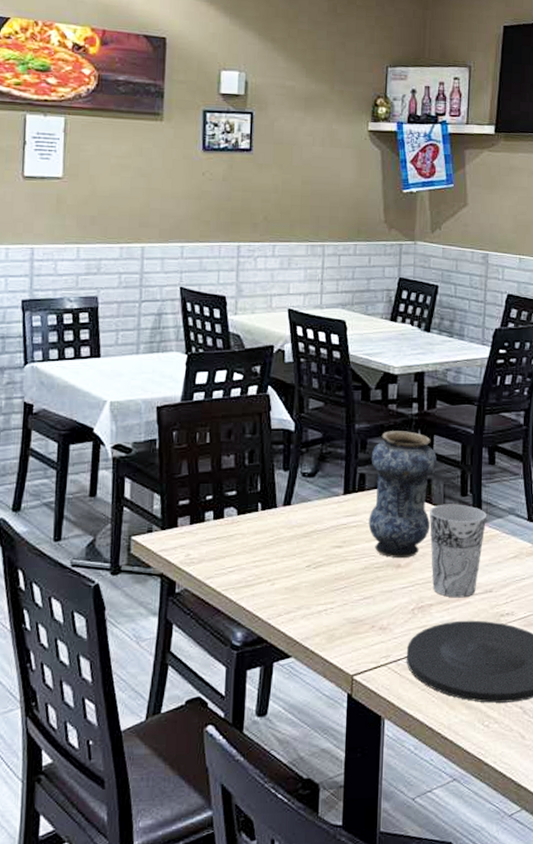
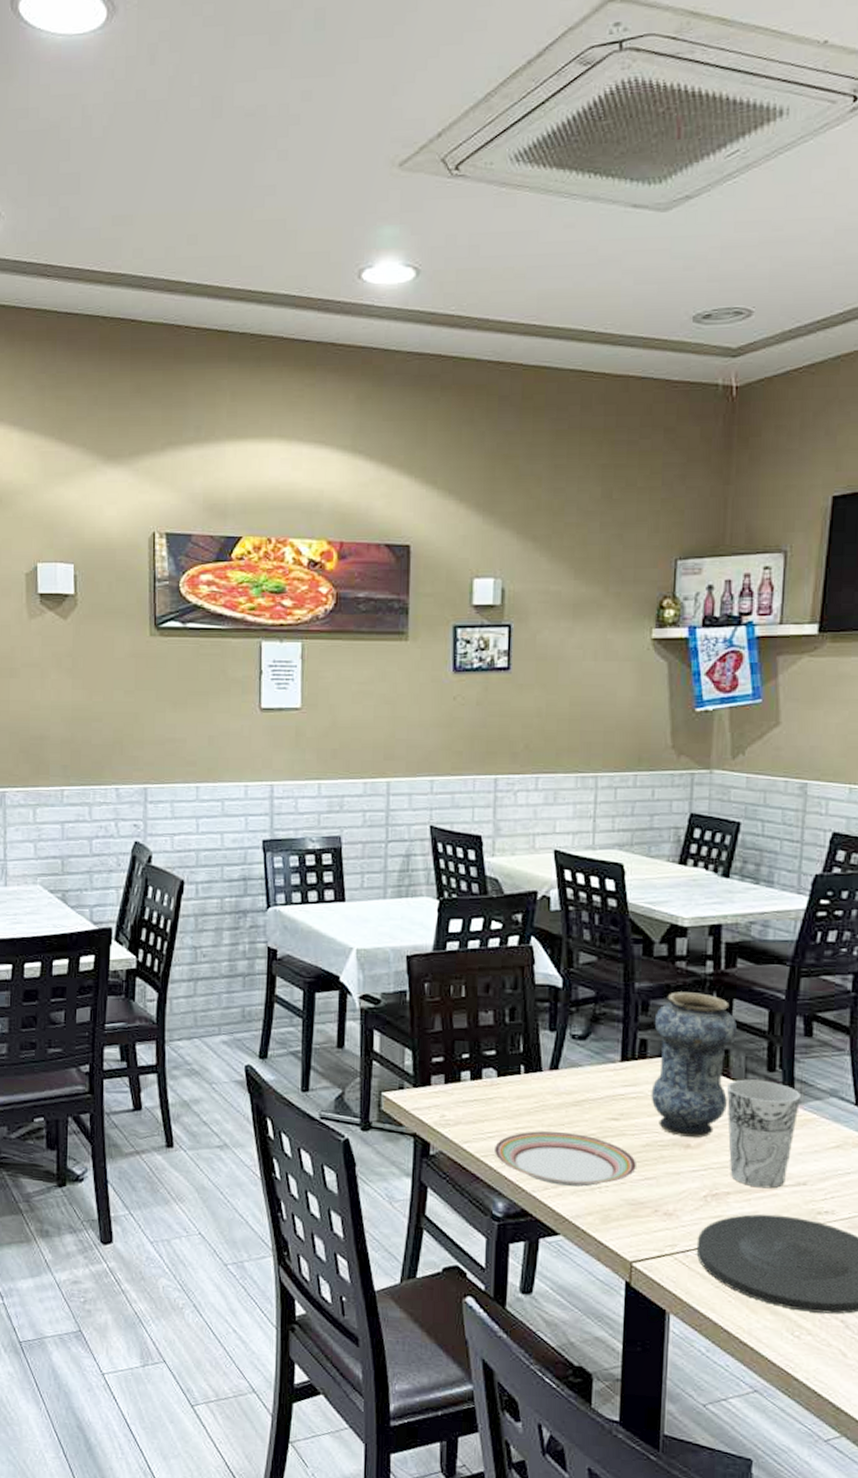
plate: none [233,561,358,611] -> present [493,1130,638,1187]

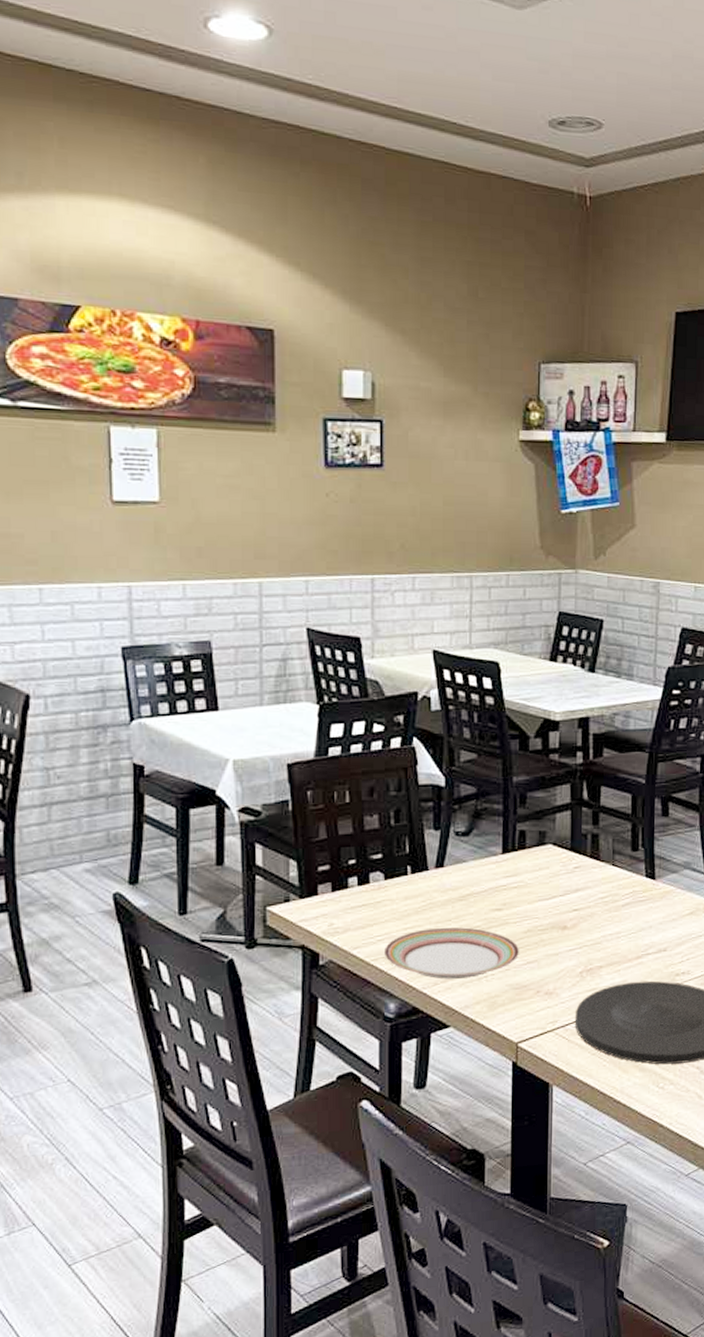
vase: present [651,991,737,1138] -> none [530,782,604,919]
cup: present [727,1079,802,1189] -> none [598,859,661,959]

